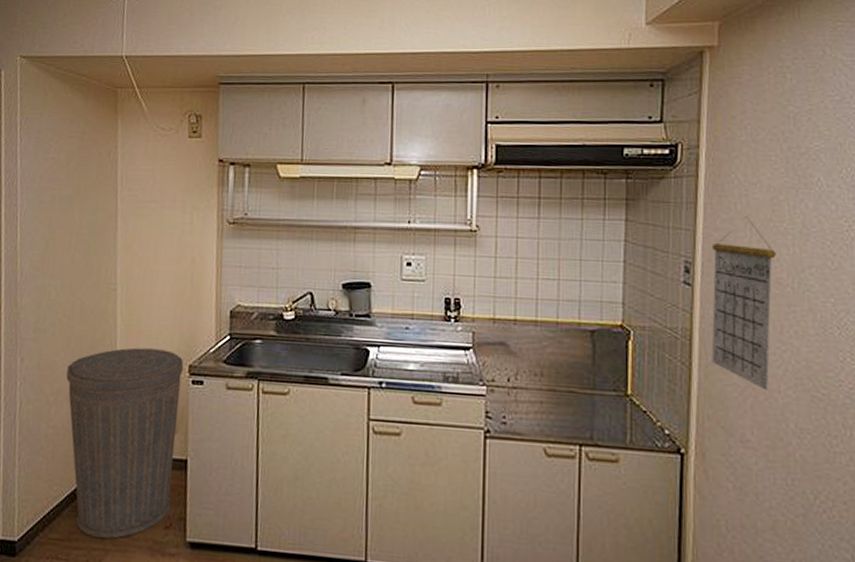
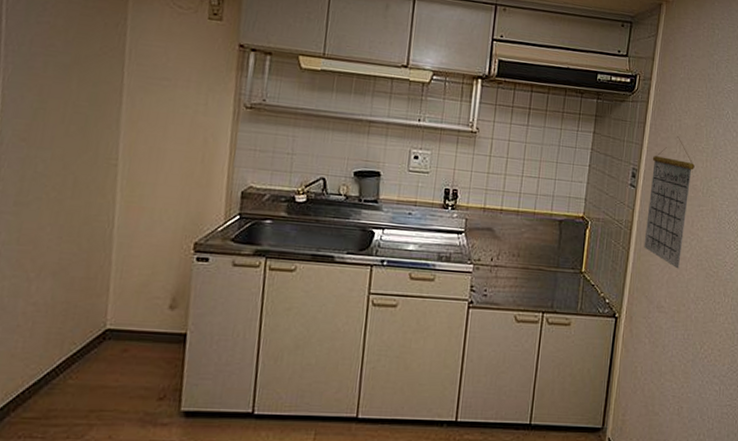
trash can: present [66,347,184,539] -> none [52,224,189,414]

